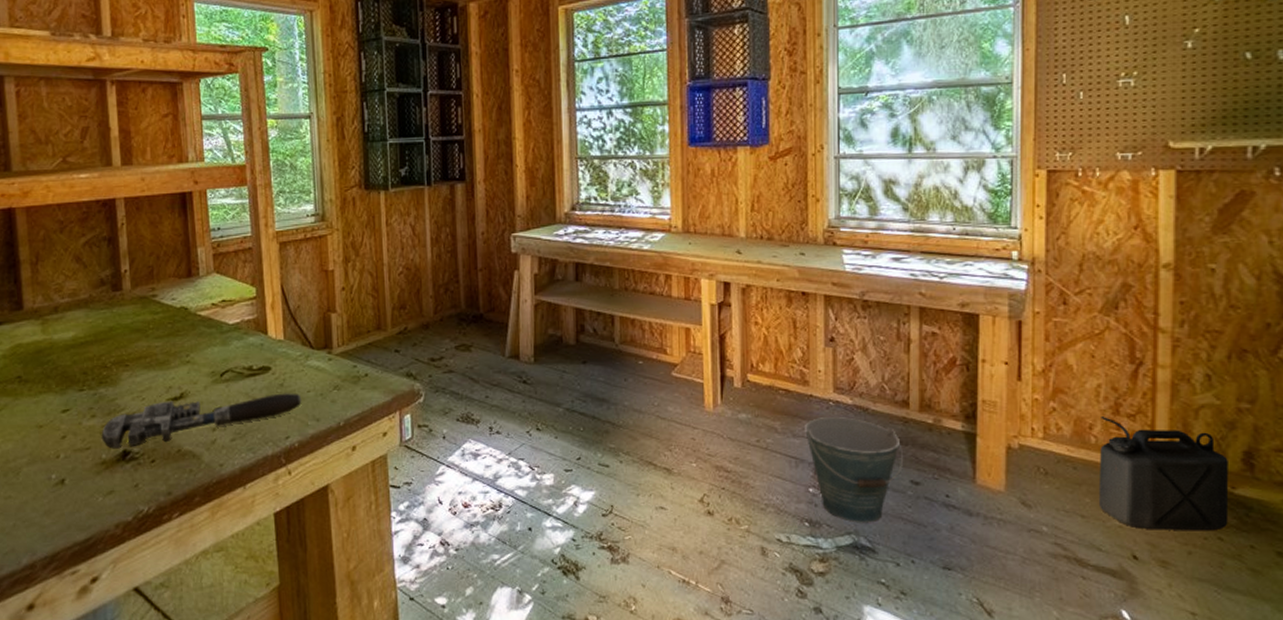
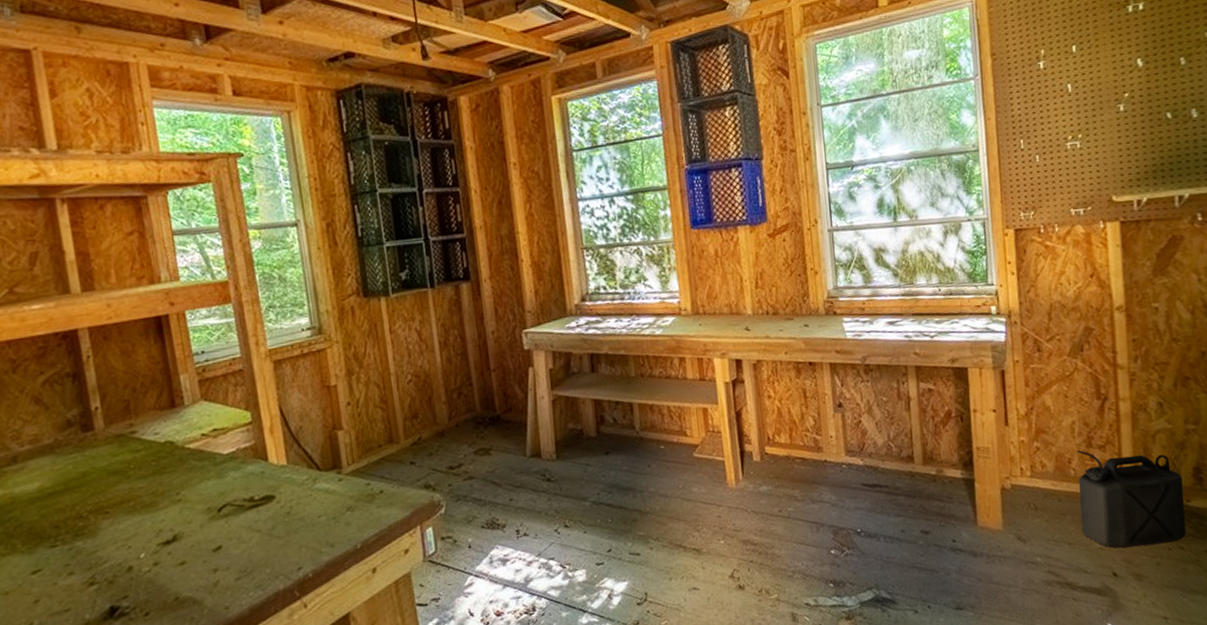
wrench: present [101,393,302,448] -> none [82,520,313,606]
bucket: present [805,417,903,523] -> none [822,478,913,578]

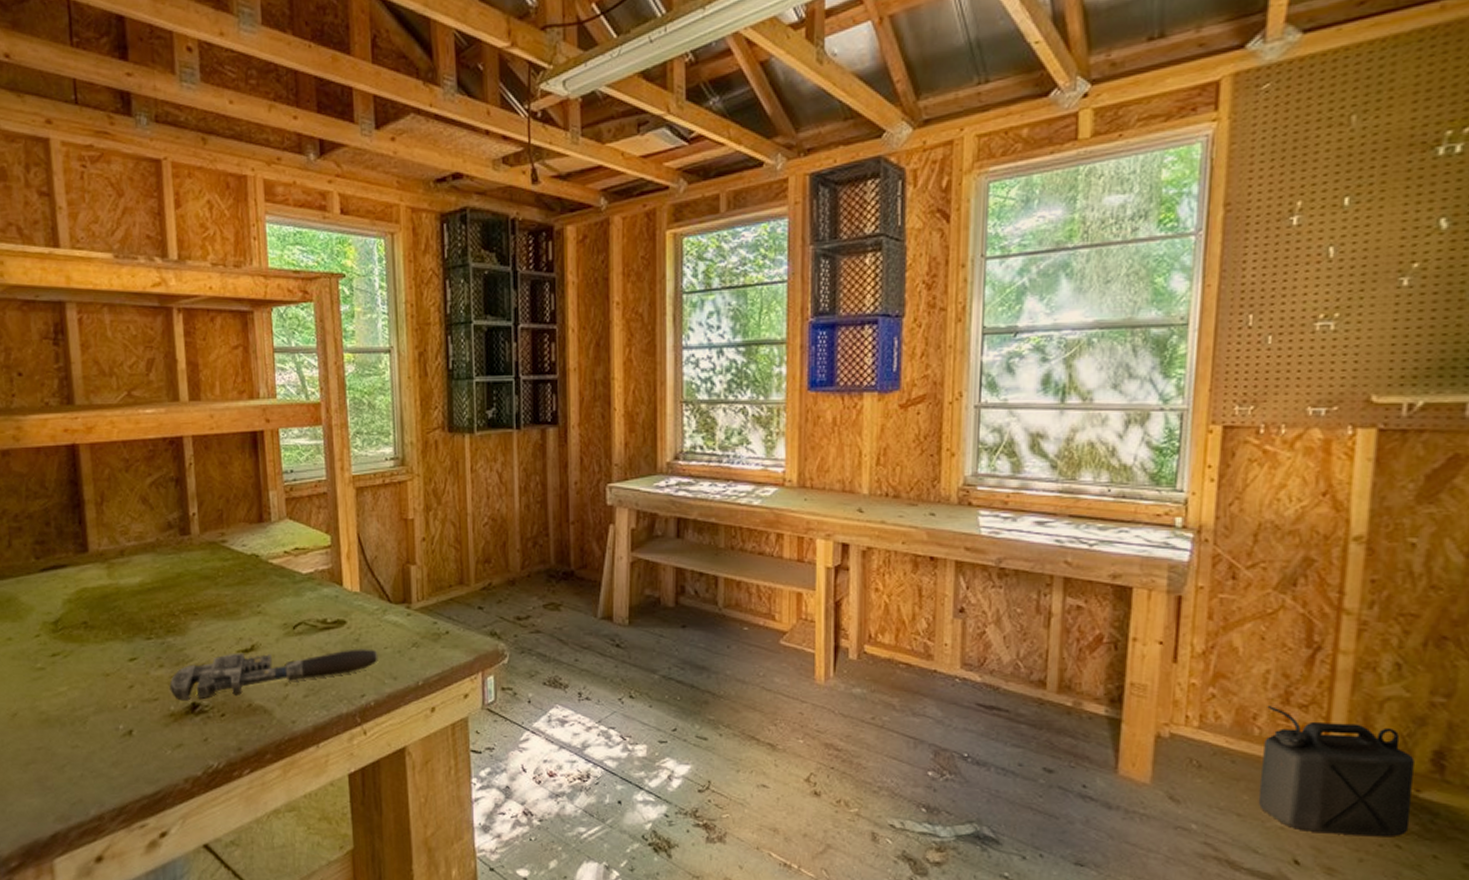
wrench: none [82,520,313,606] -> present [169,648,379,700]

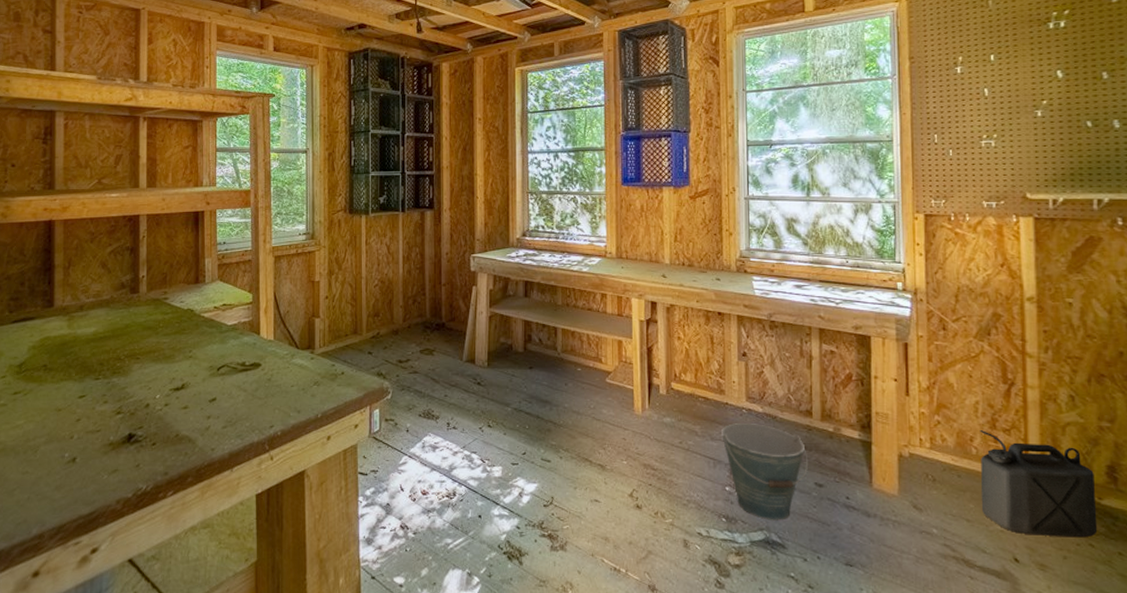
wrench: present [169,648,379,700] -> none [111,387,286,431]
bucket: none [926,695,1036,812] -> present [722,423,808,521]

